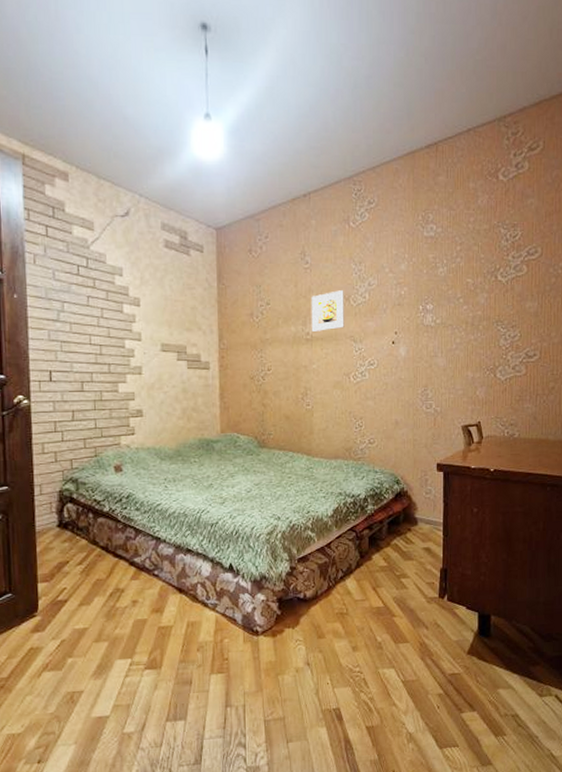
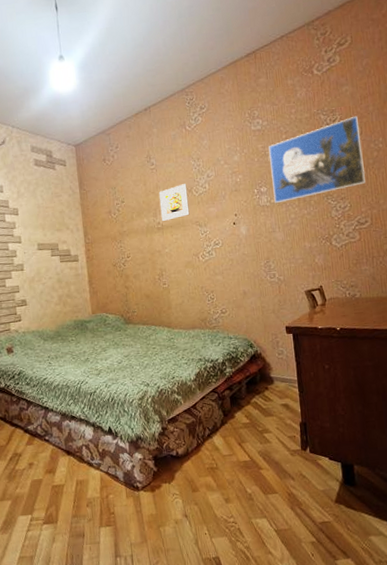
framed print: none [440,234,540,325] -> present [269,115,366,204]

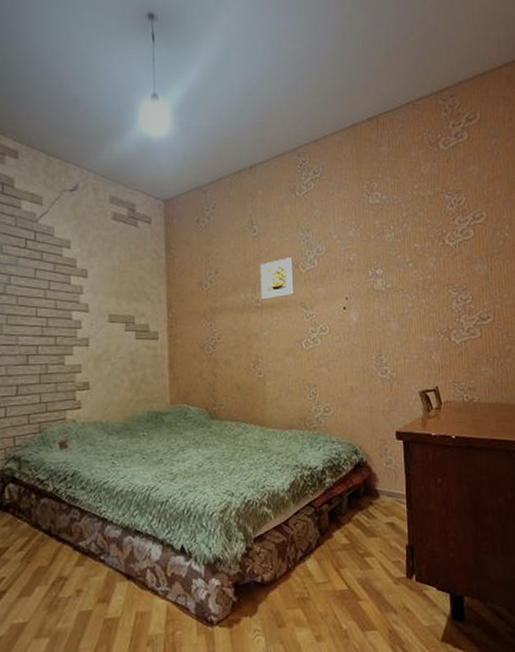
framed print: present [269,115,366,204] -> none [387,199,489,289]

